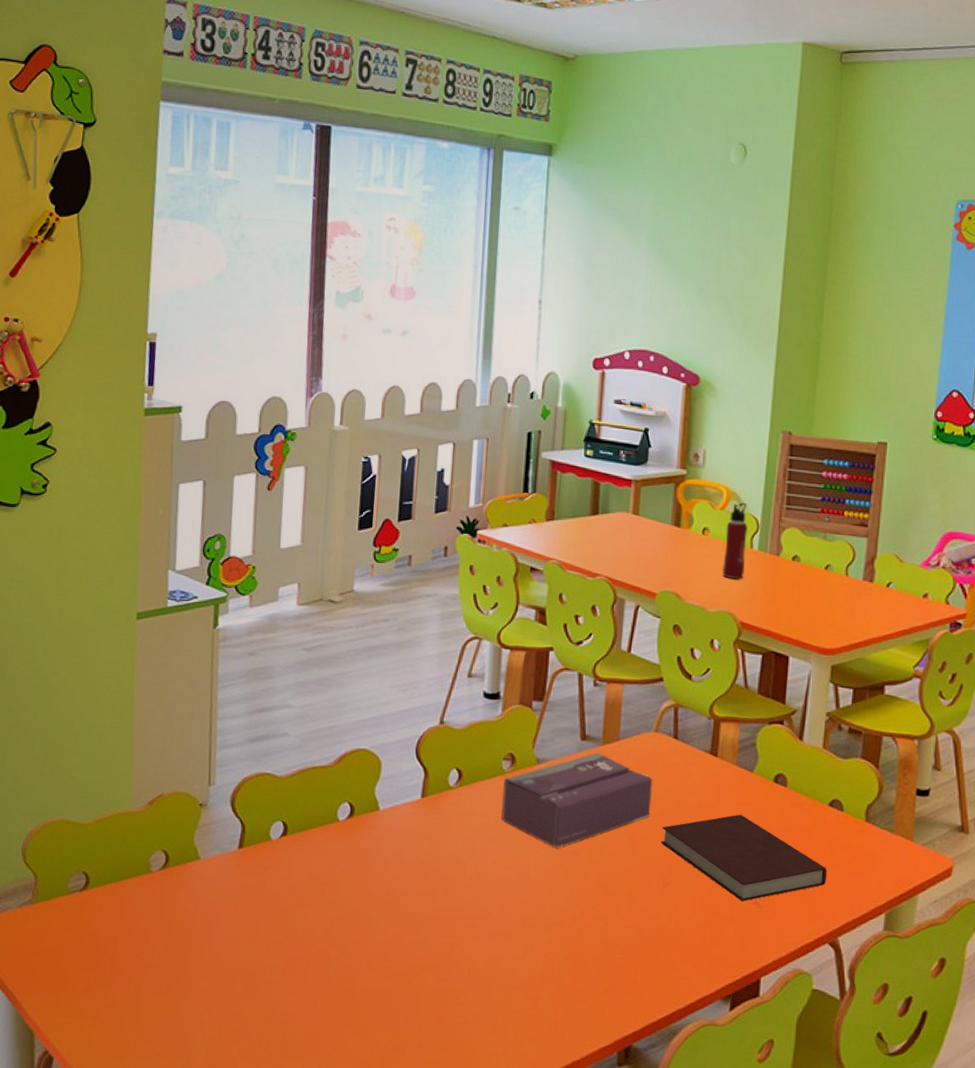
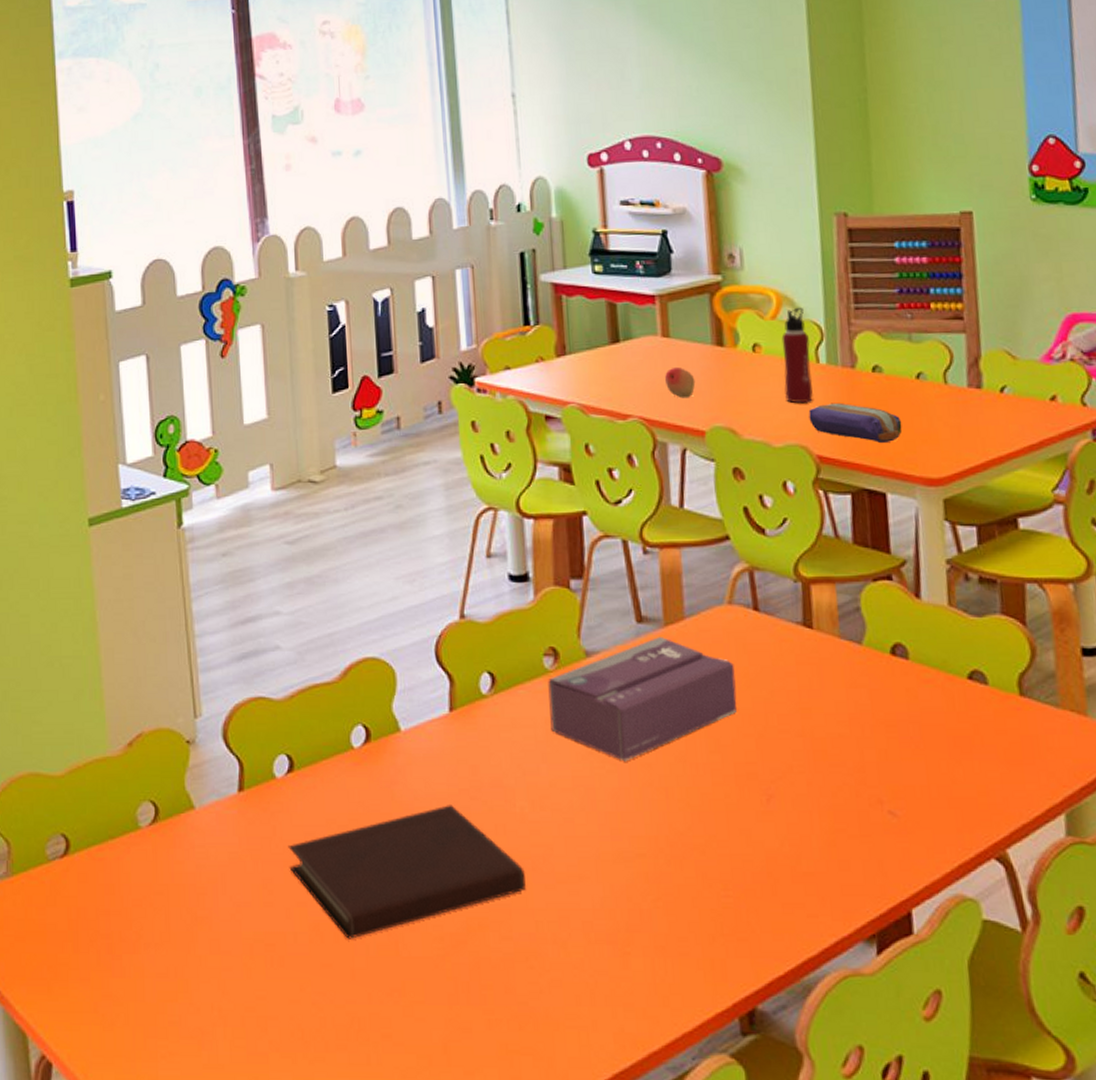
notebook: none [273,872,465,973] -> present [288,805,526,939]
fruit: none [629,539,654,566] -> present [664,366,696,398]
notebook: present [660,814,827,901] -> none [755,699,980,811]
pencil case: none [738,581,809,617] -> present [808,402,902,443]

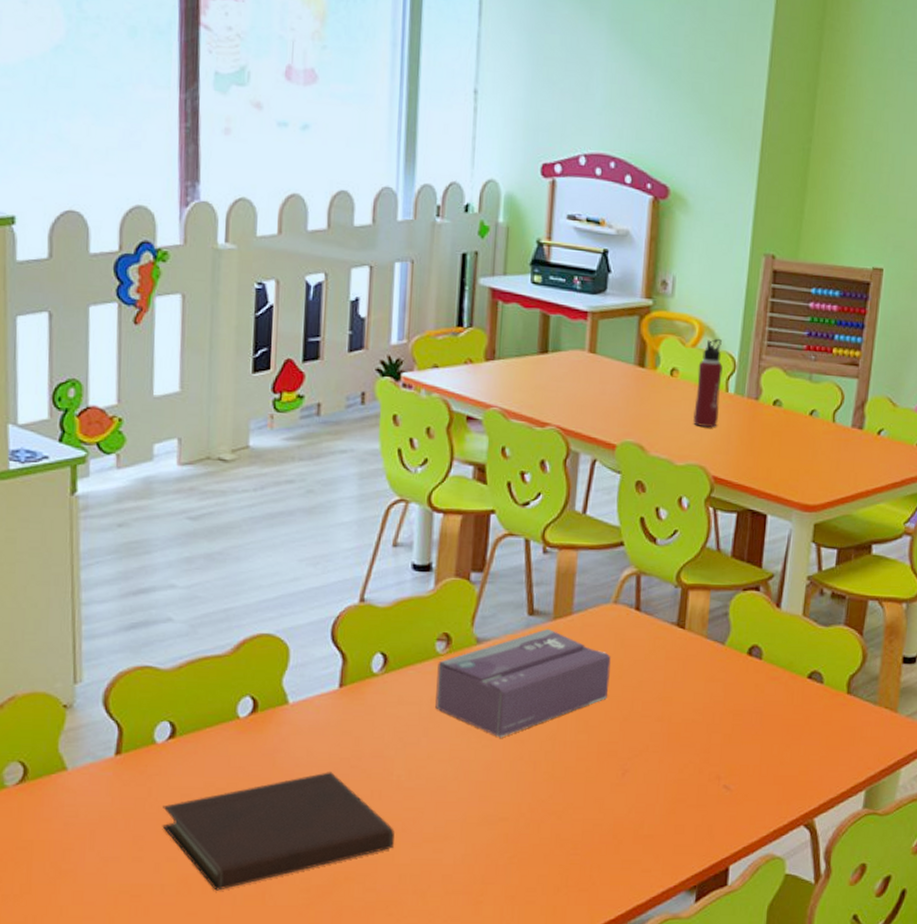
fruit: present [664,366,696,398] -> none [585,382,614,413]
pencil case: present [808,402,902,443] -> none [711,430,791,470]

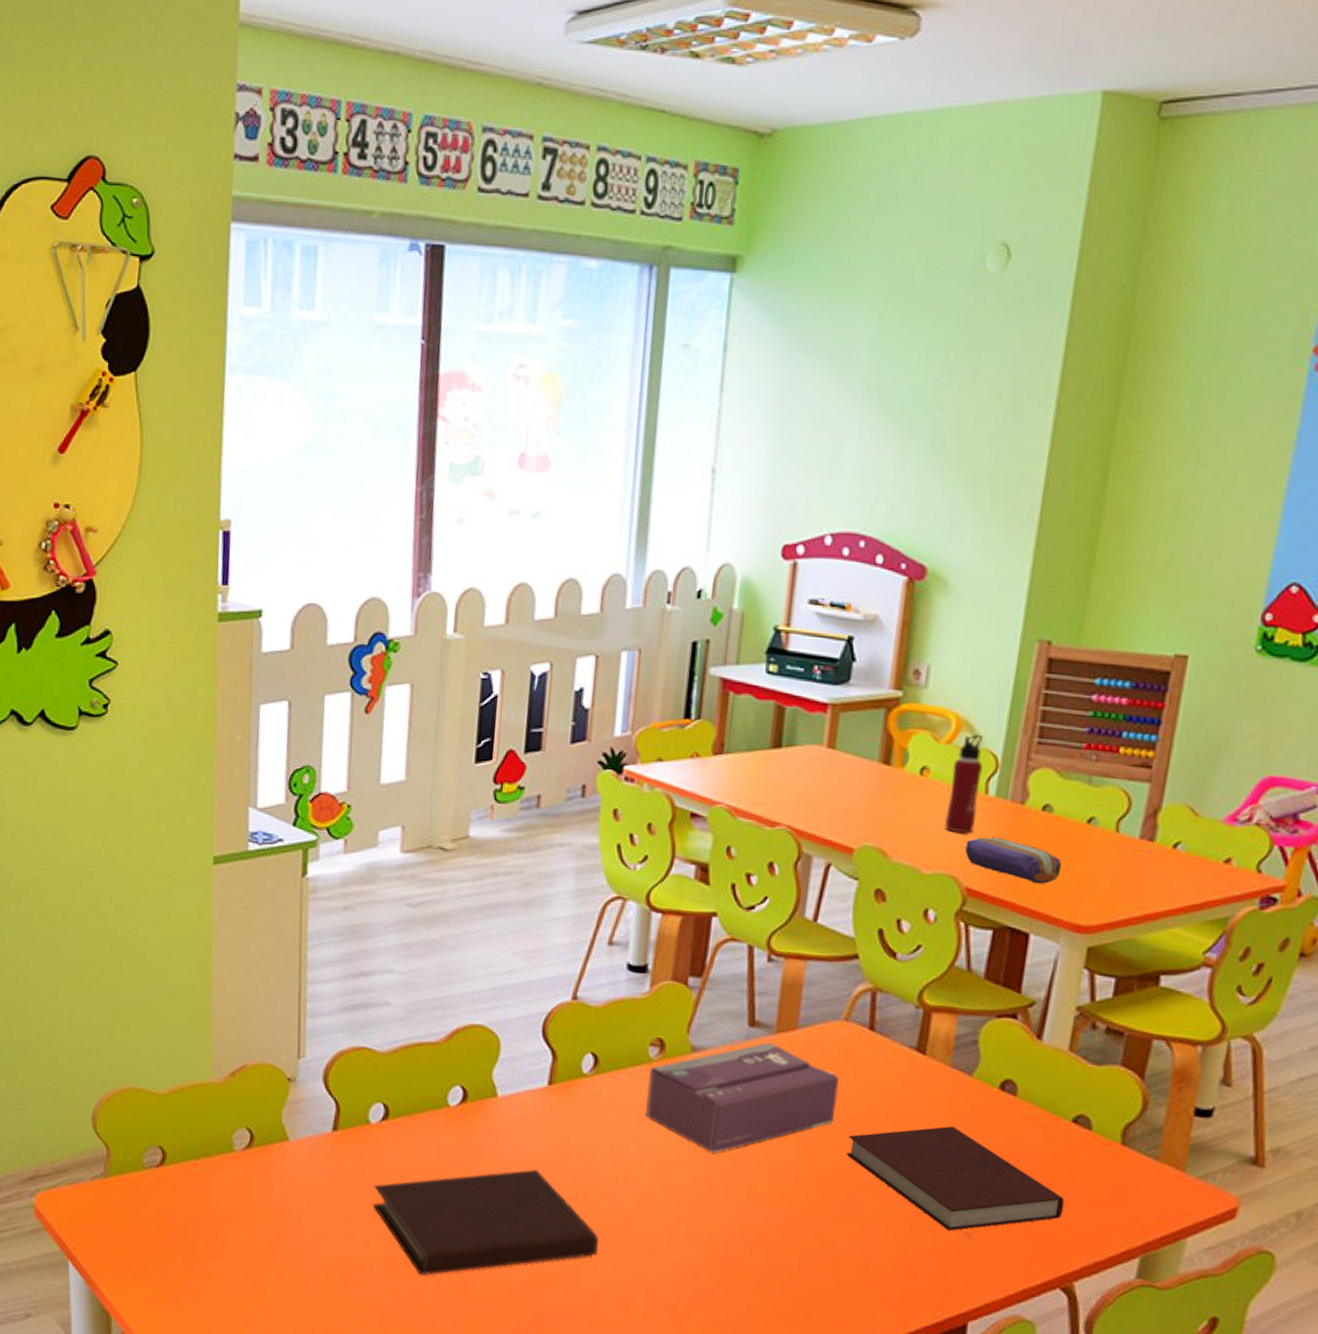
notebook: none [619,691,804,786] -> present [846,1126,1065,1231]
pencil case: none [711,430,791,470] -> present [965,837,1062,884]

